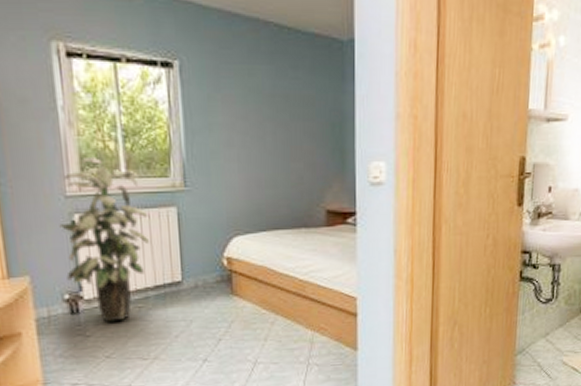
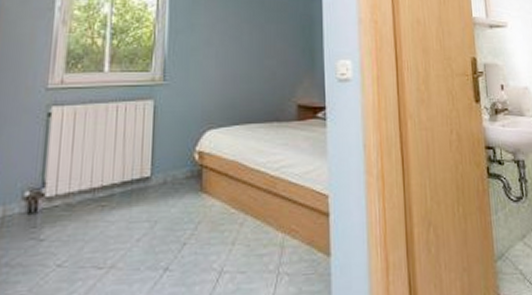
indoor plant: present [59,156,150,322] -> none [31,51,125,223]

